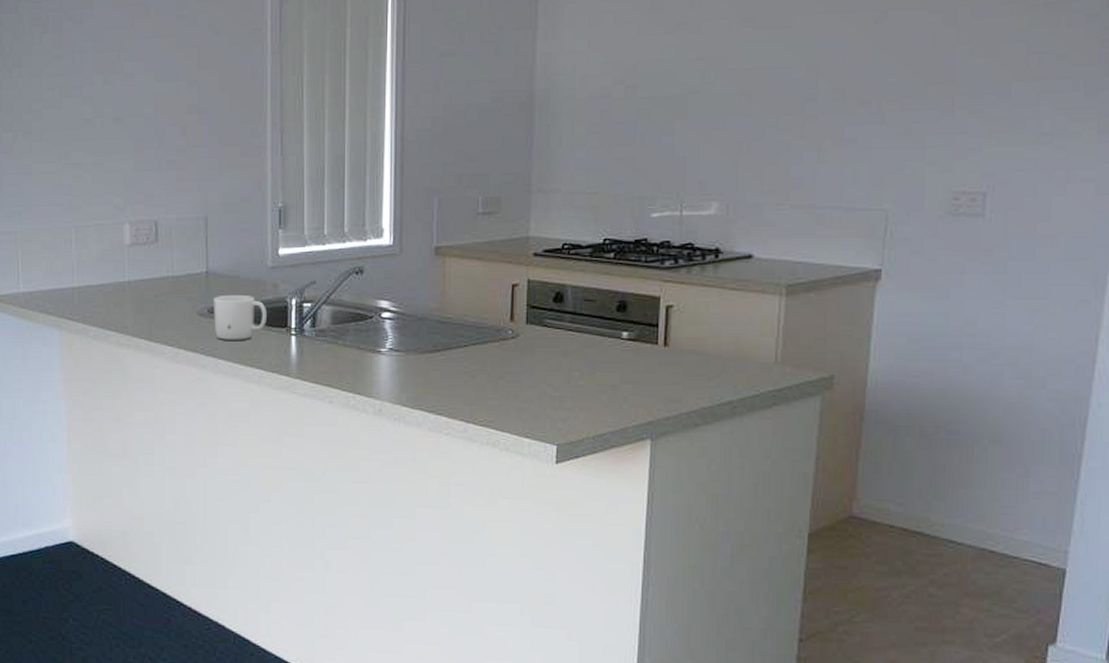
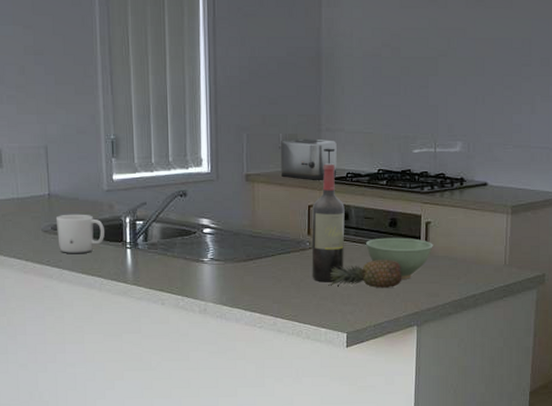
toaster: none [478,202,551,253] -> present [280,138,337,180]
wine bottle: none [514,232,559,381] -> present [311,163,345,282]
fruit: none [535,353,633,390] -> present [328,260,402,289]
bowl: none [585,325,676,379] -> present [366,237,433,279]

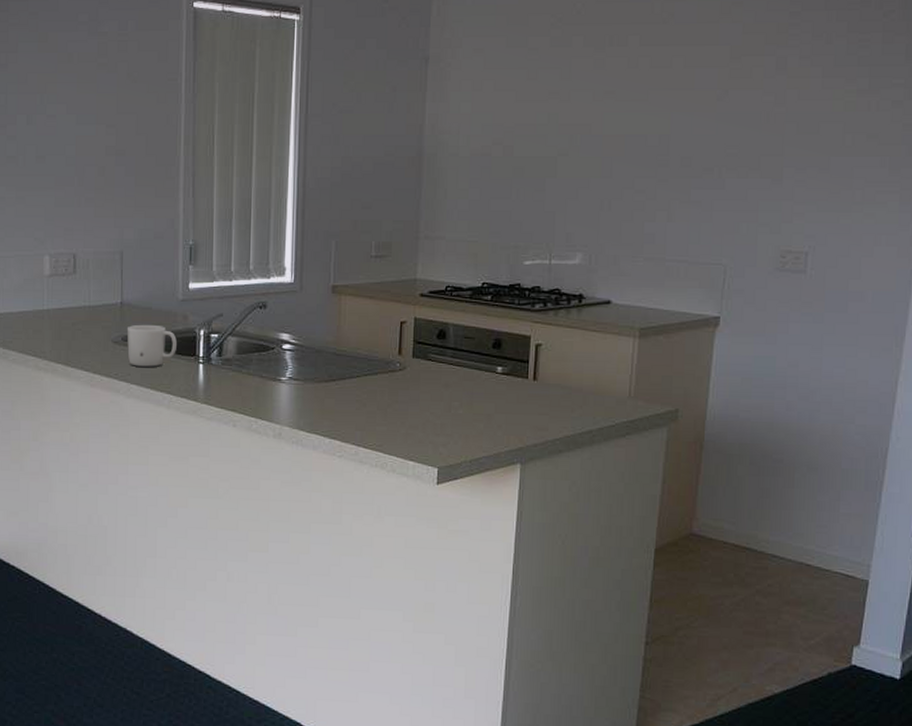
toaster: present [280,138,337,180] -> none [371,247,436,294]
wine bottle: present [311,163,345,282] -> none [401,275,442,409]
fruit: present [328,260,402,289] -> none [419,385,506,419]
bowl: present [366,237,433,279] -> none [465,360,544,409]

